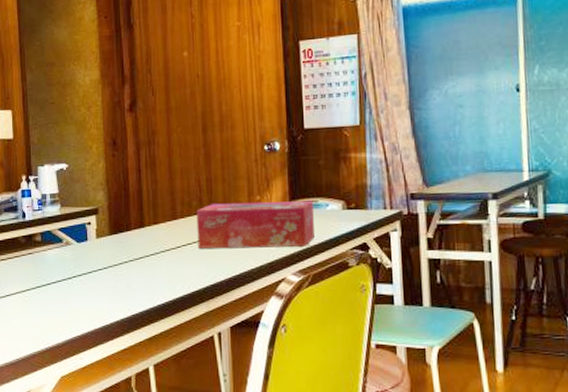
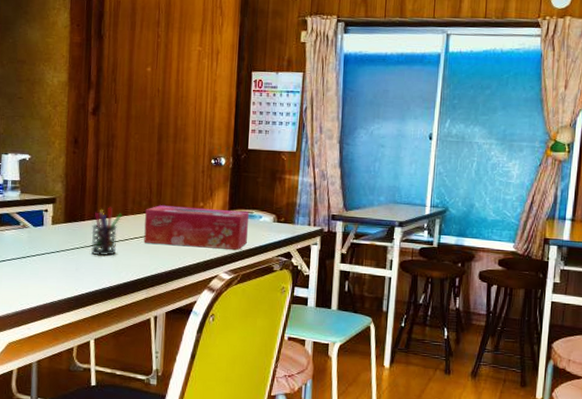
pen holder: none [140,212,172,269] -> present [91,207,122,256]

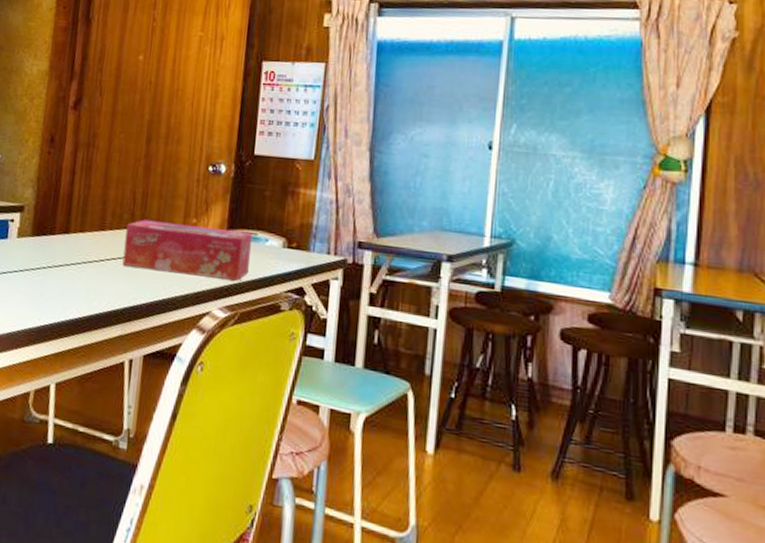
pen holder: present [91,207,122,256] -> none [60,219,99,280]

